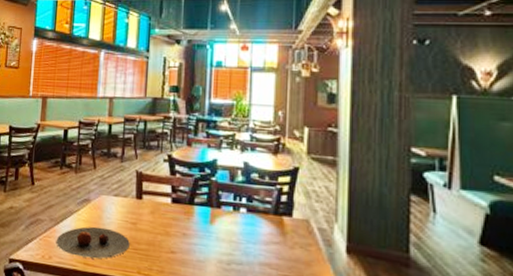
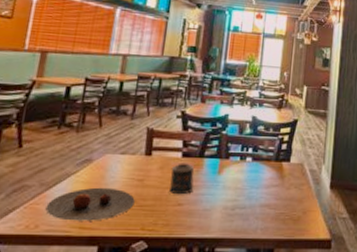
candle: none [161,209,186,243] -> present [169,163,194,195]

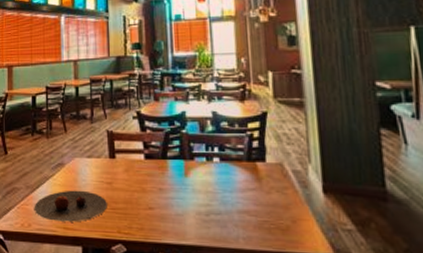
candle: present [169,163,194,195] -> none [136,165,162,199]

